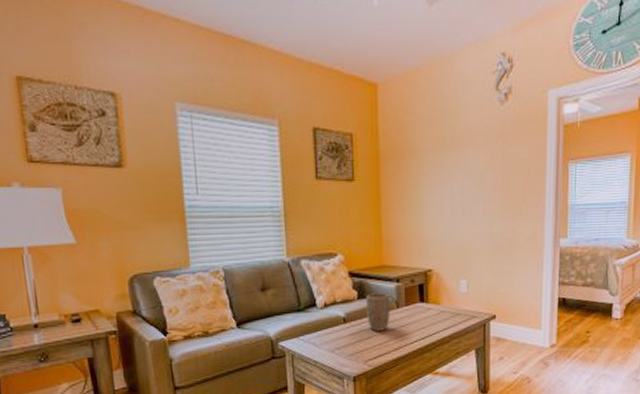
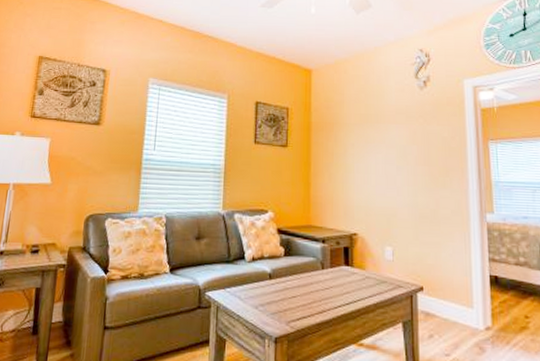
plant pot: present [366,293,390,331] -> none [292,251,315,291]

